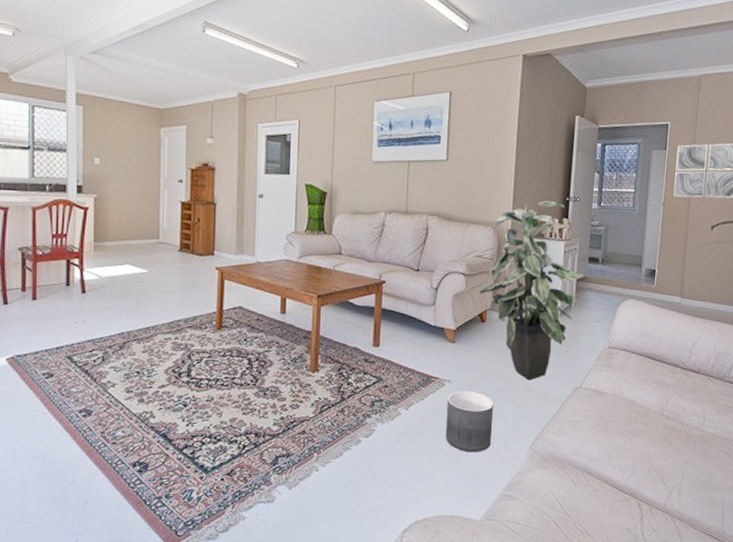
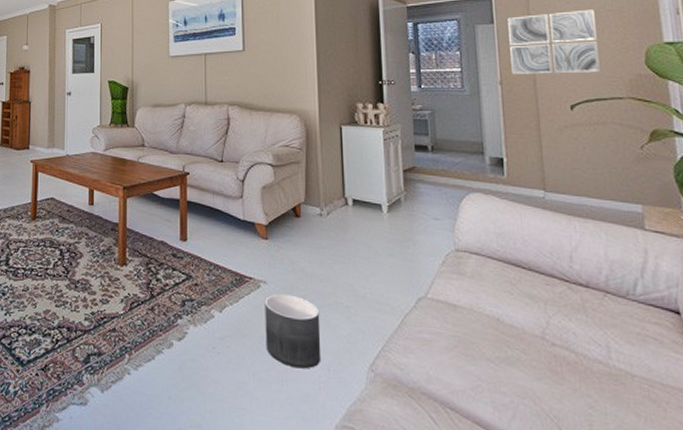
indoor plant: present [479,201,584,381] -> none [290,86,411,286]

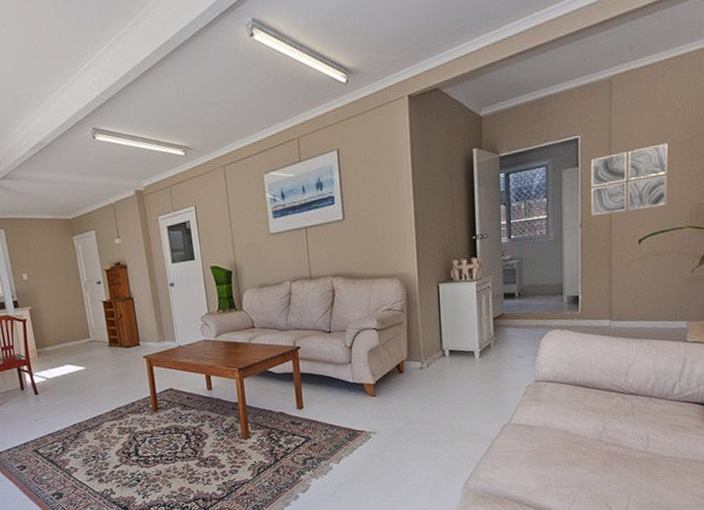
planter: present [265,294,321,369] -> none [375,439,424,497]

